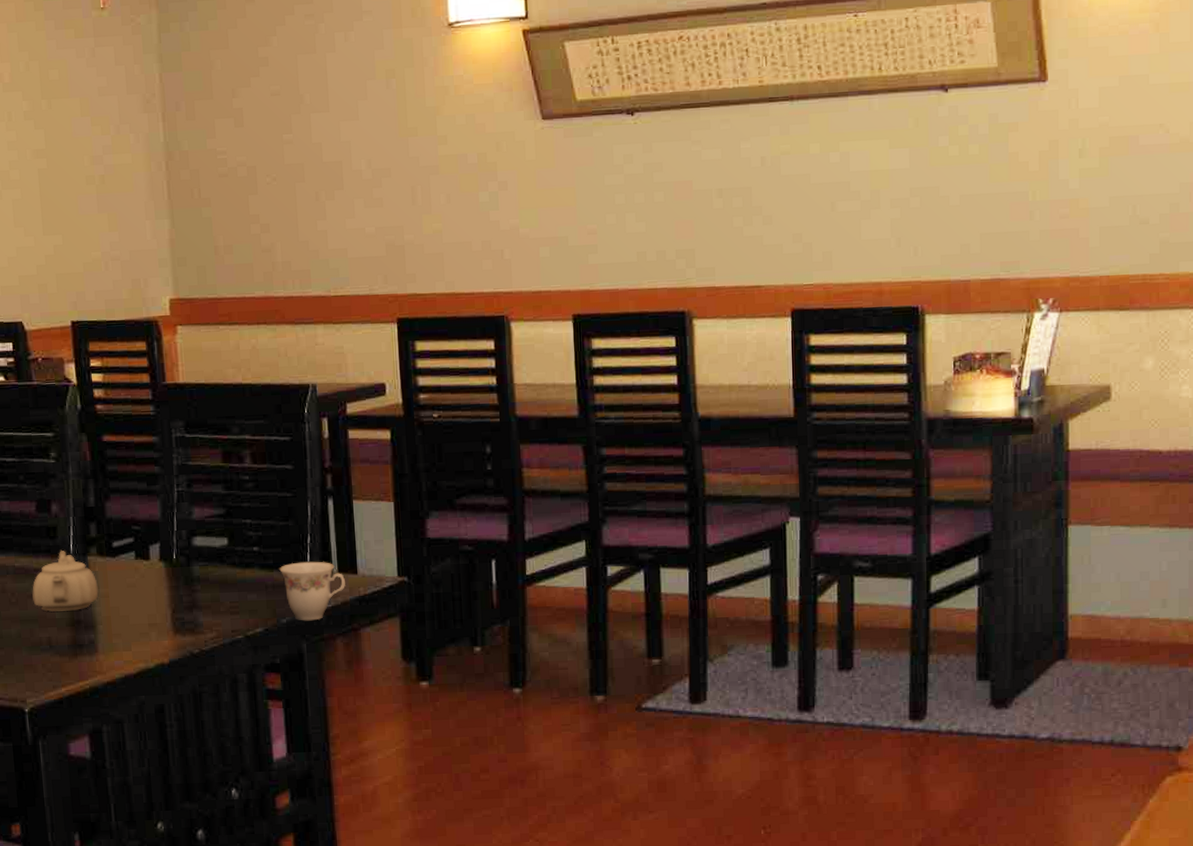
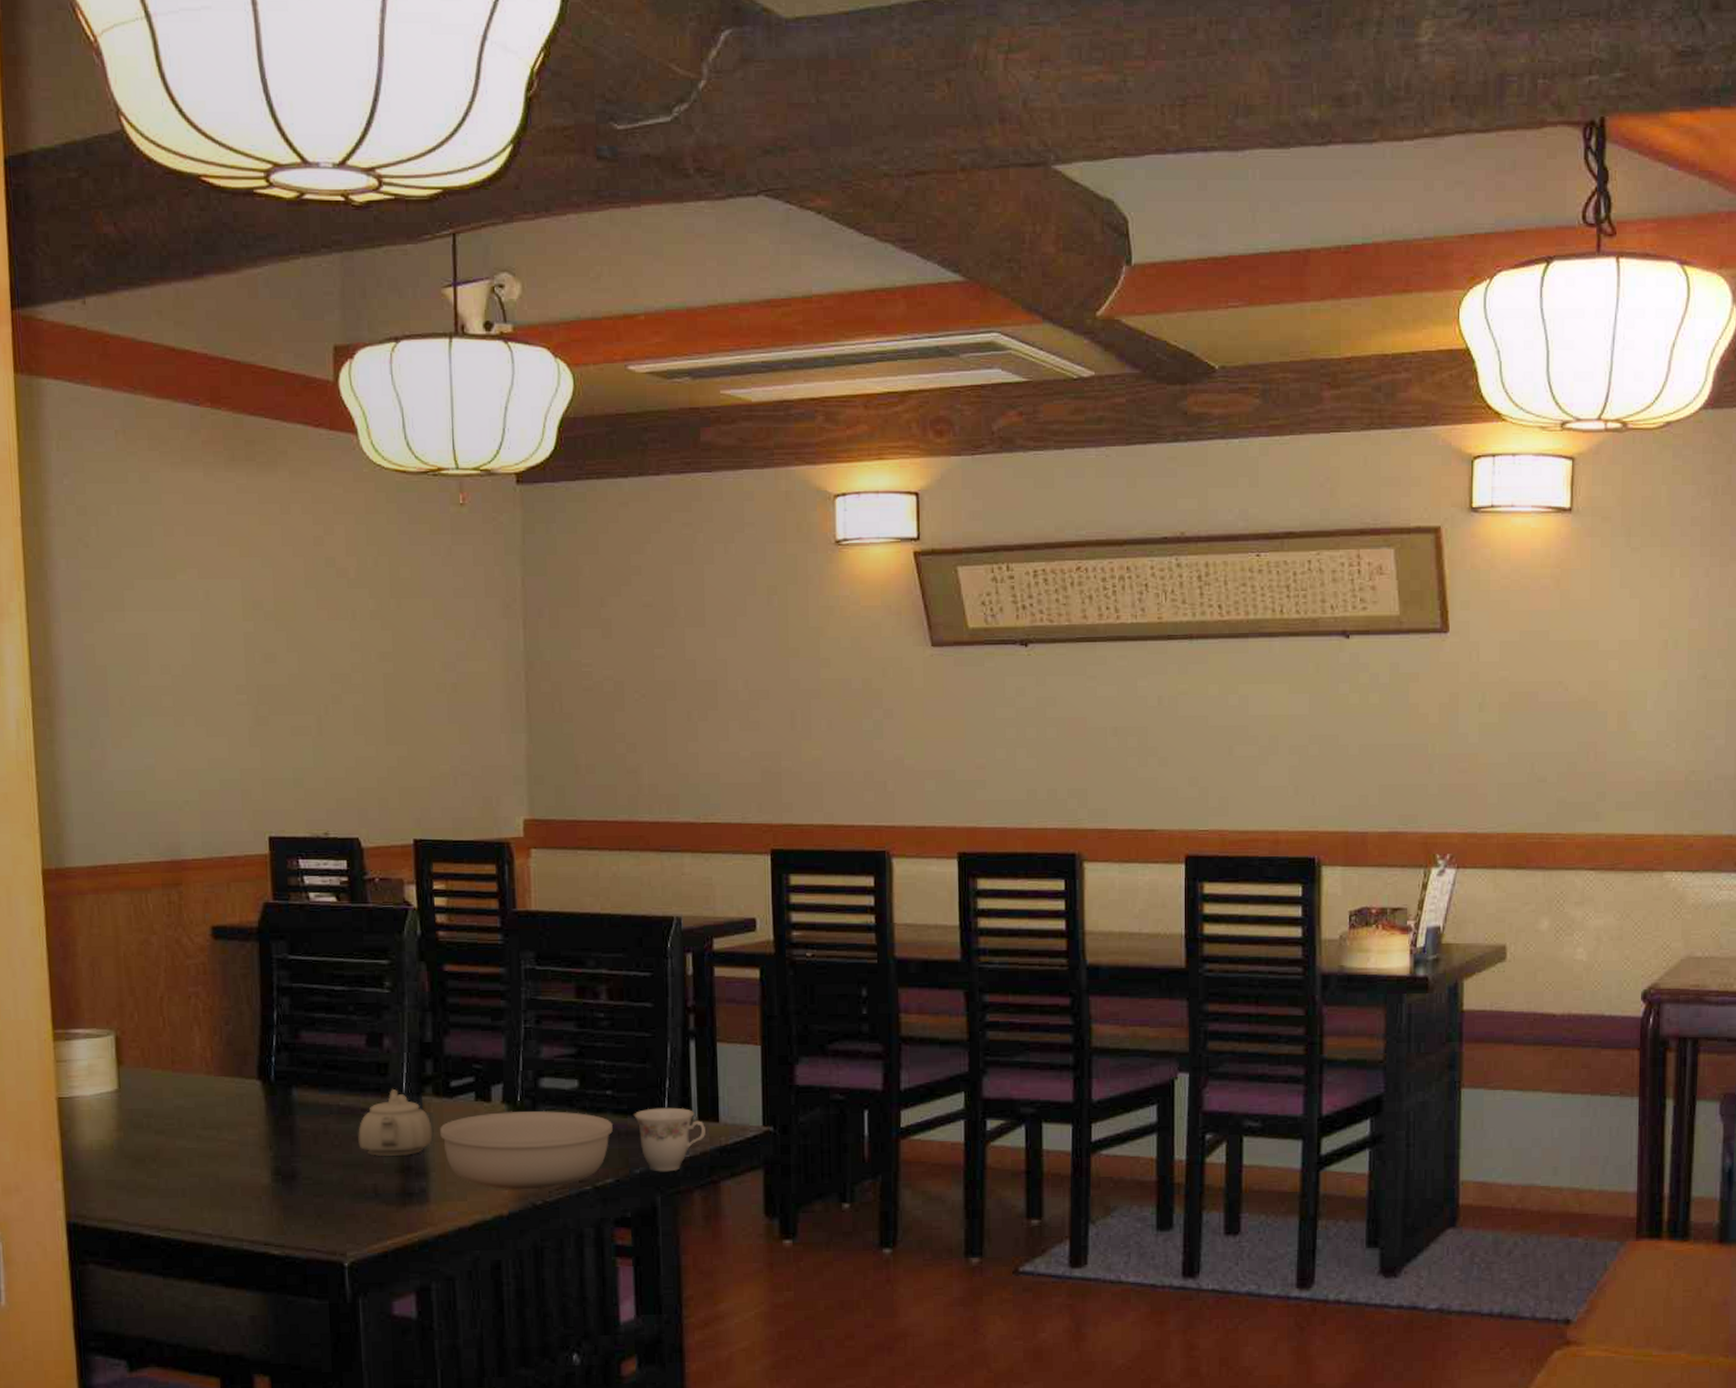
soup bowl: none [105,566,261,640] -> present [440,1110,613,1190]

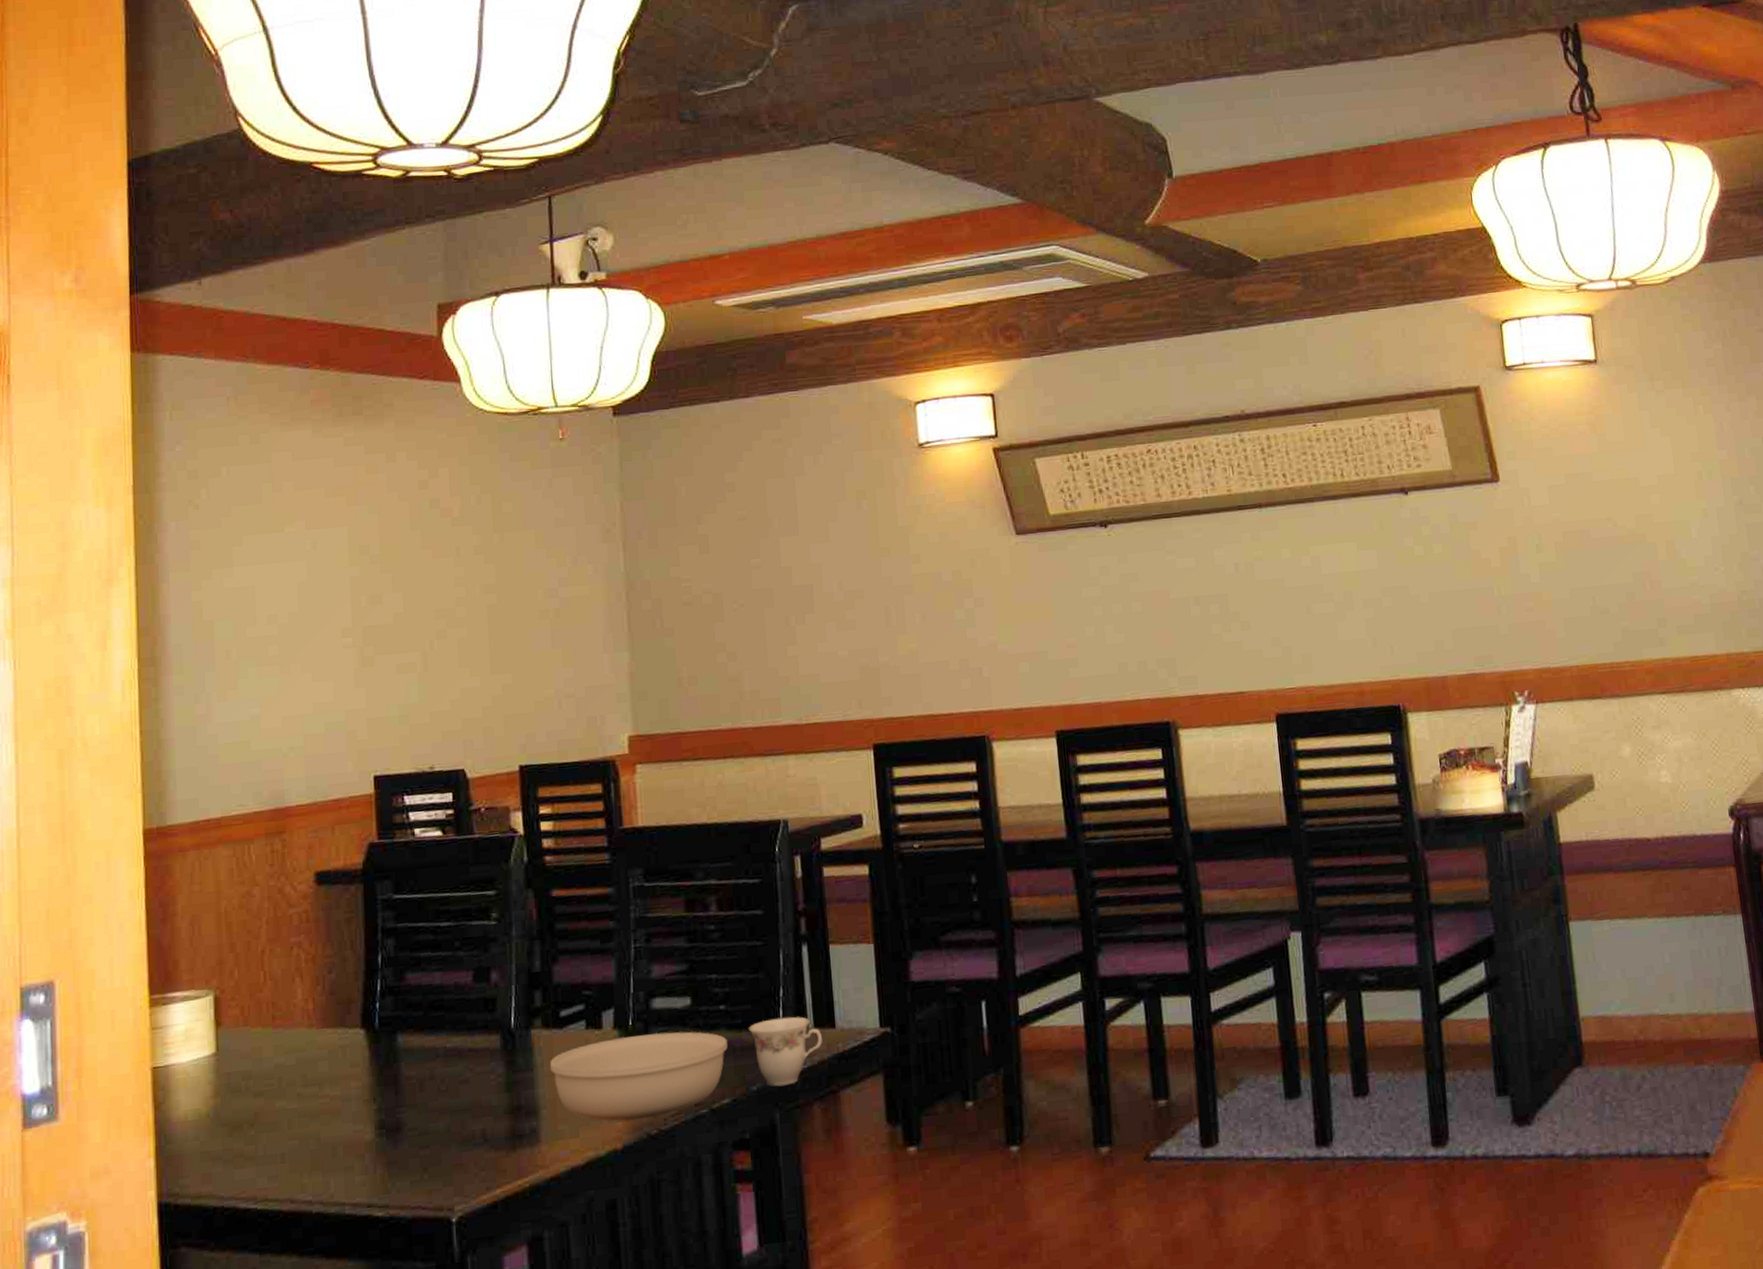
teapot: present [358,1088,433,1156] -> none [465,1024,543,1099]

